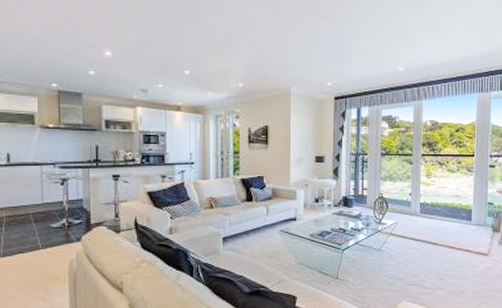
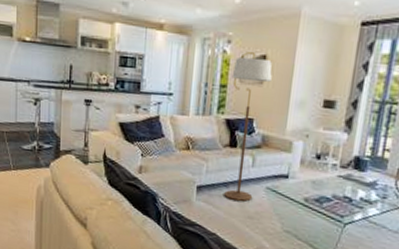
floor lamp: none [242,124,274,245] -> present [224,52,272,202]

